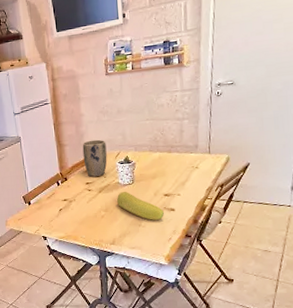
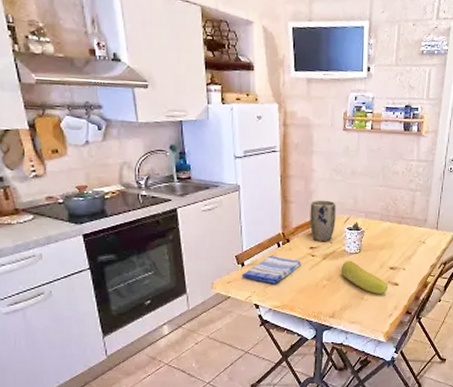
dish towel: none [29,193,80,218] -> present [241,255,301,284]

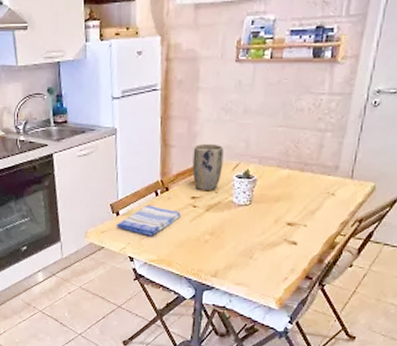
fruit: present [342,260,388,294] -> none [227,212,283,254]

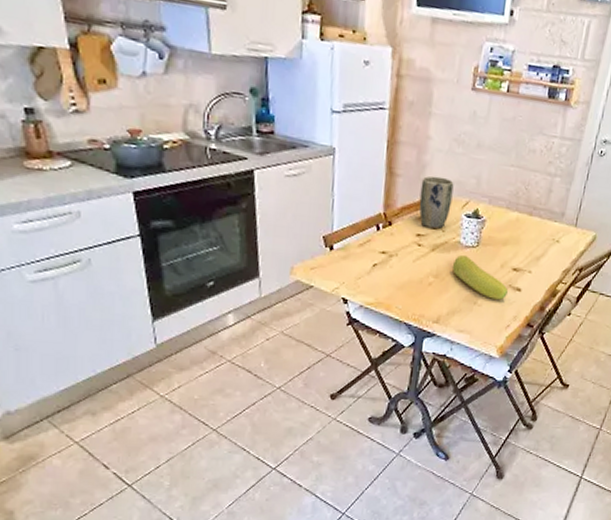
dish towel: present [116,204,181,236] -> none [329,239,404,276]
fruit: none [227,212,283,254] -> present [453,254,508,300]

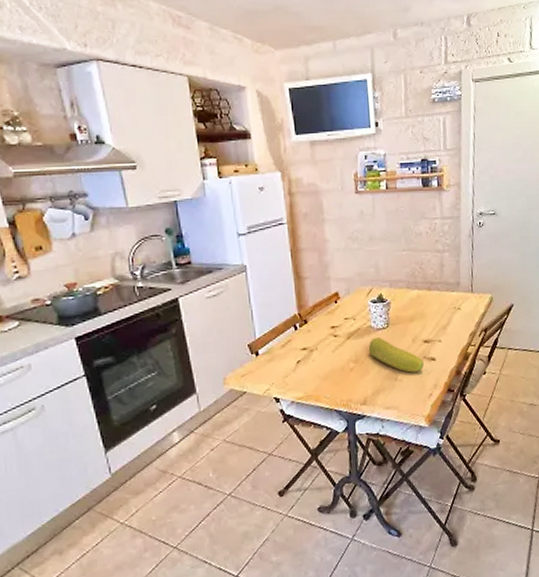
plant pot: present [419,175,454,230] -> none [326,272,357,320]

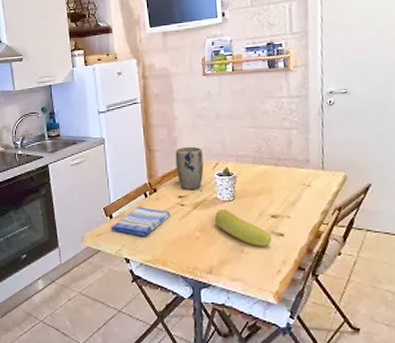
dish towel: none [256,340,323,373] -> present [110,206,171,236]
plant pot: none [326,272,357,320] -> present [175,146,204,190]

